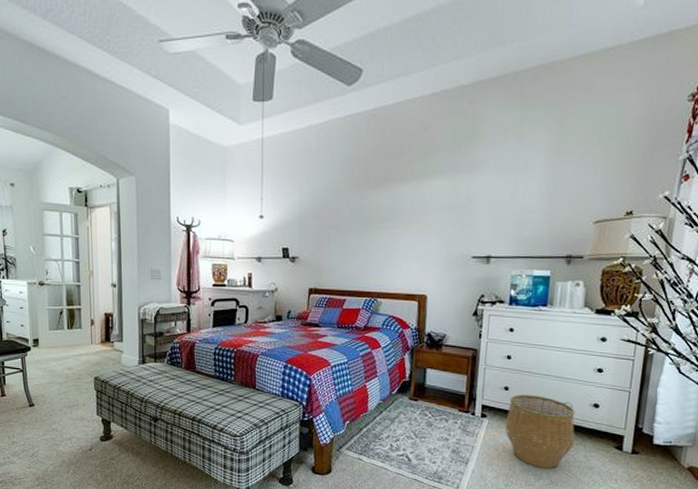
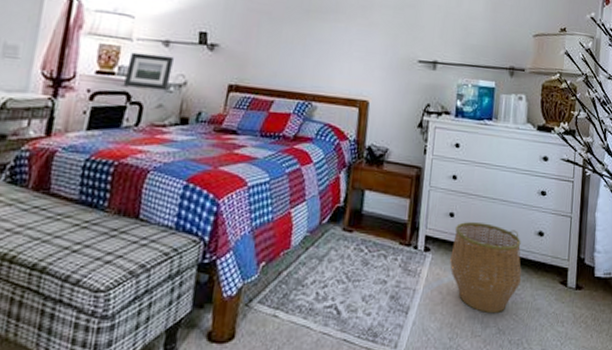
picture frame: none [232,268,266,296] -> present [123,52,174,91]

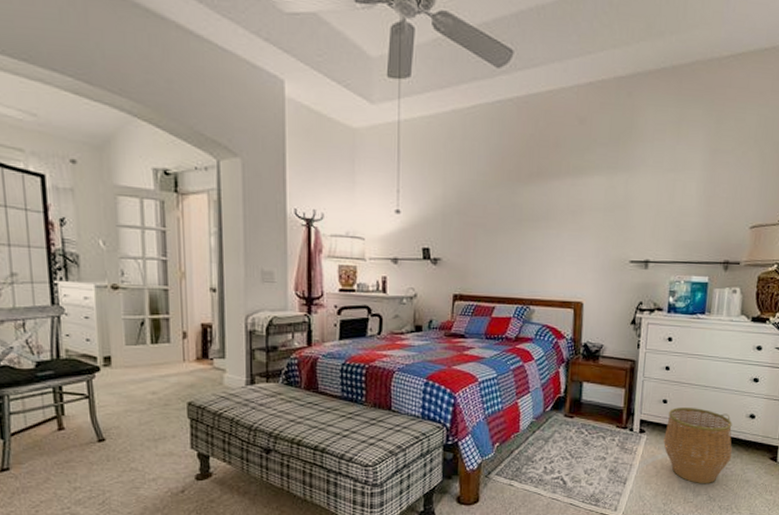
picture frame: present [123,52,174,91] -> none [363,270,403,303]

